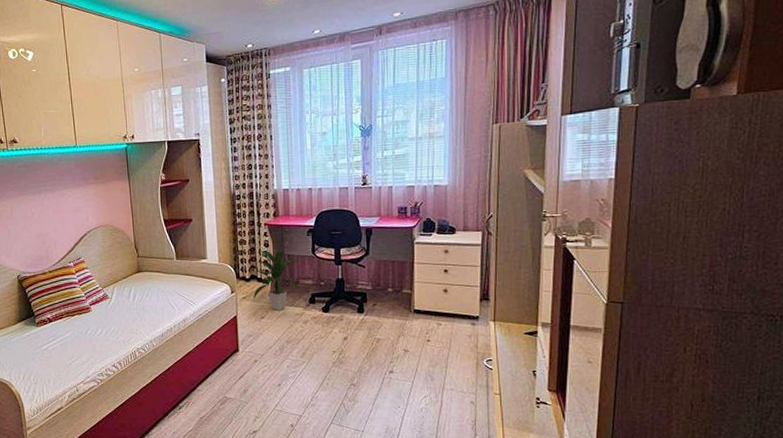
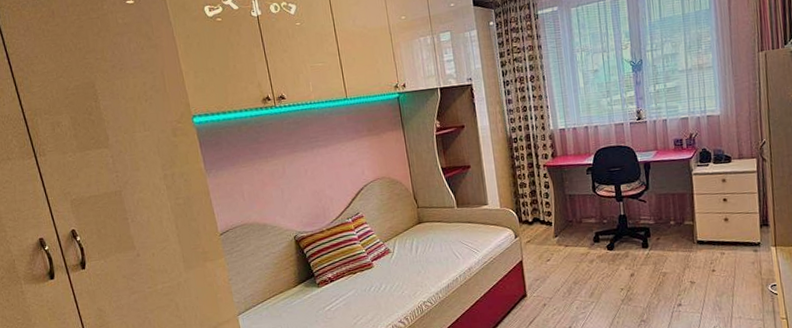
indoor plant: present [252,248,303,311] -> none [537,188,585,252]

